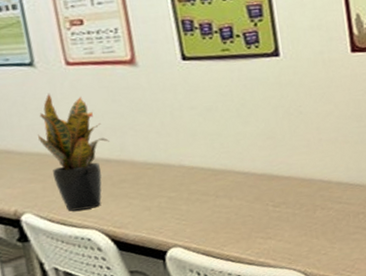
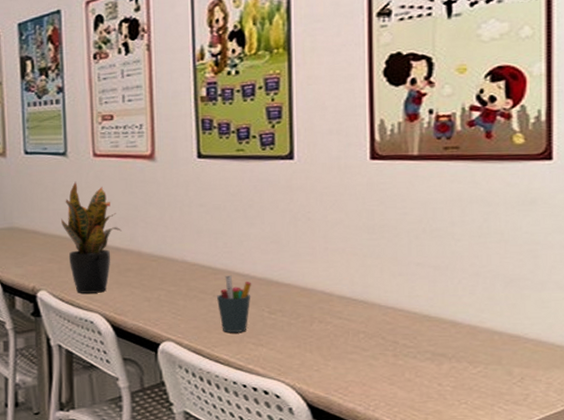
pen holder: none [220,174,254,231] -> present [217,275,252,332]

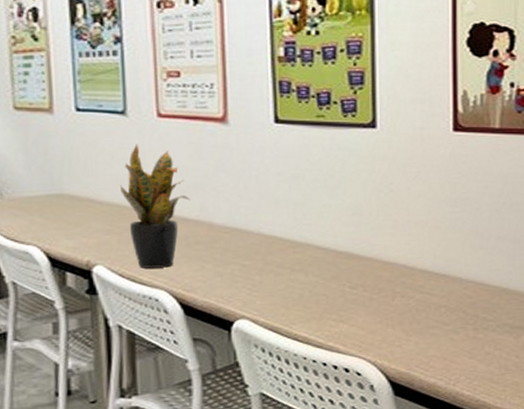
pen holder: present [217,275,252,332] -> none [296,248,333,309]

